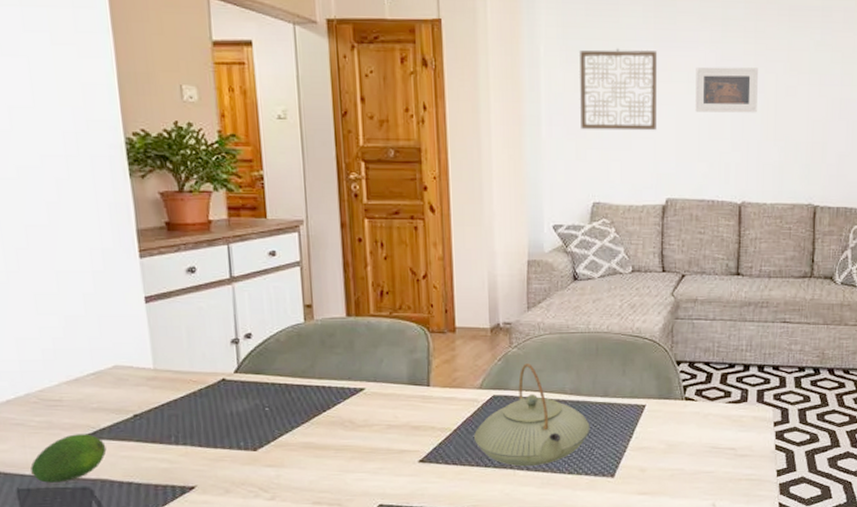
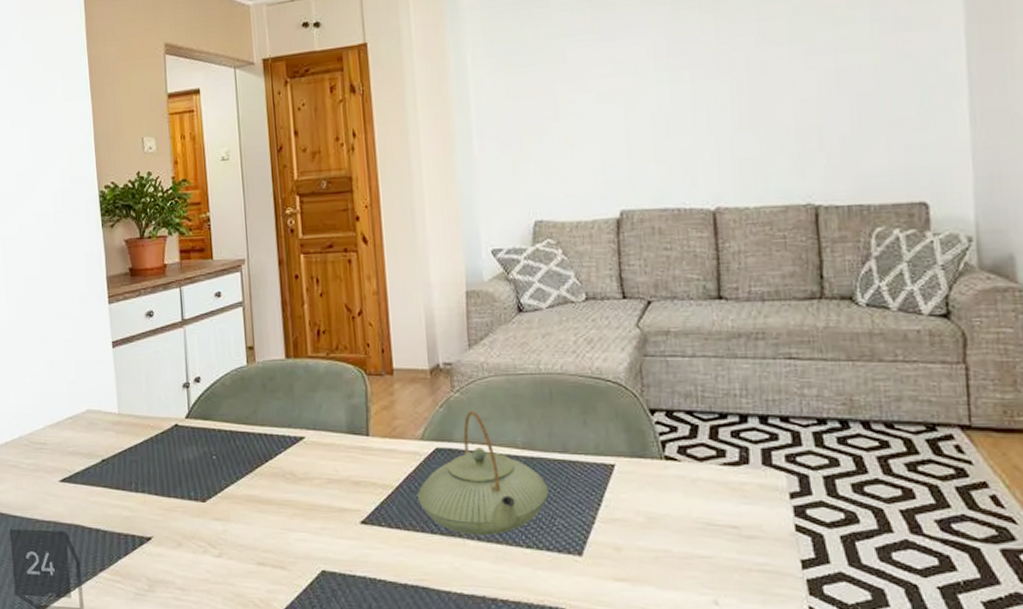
fruit: present [30,434,107,483] -> none [21,477,80,526]
wall art: present [580,48,658,131] -> none [509,43,602,141]
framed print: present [695,67,758,113] -> none [643,46,725,106]

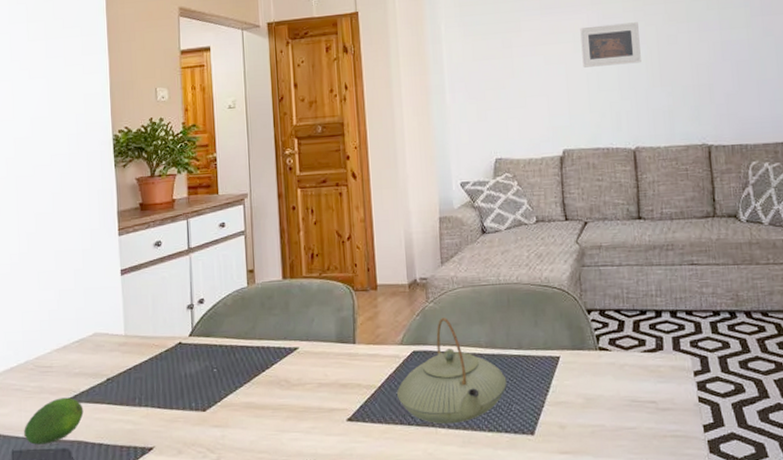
fruit: none [21,477,80,526] -> present [24,397,84,445]
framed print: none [643,46,725,106] -> present [580,22,641,68]

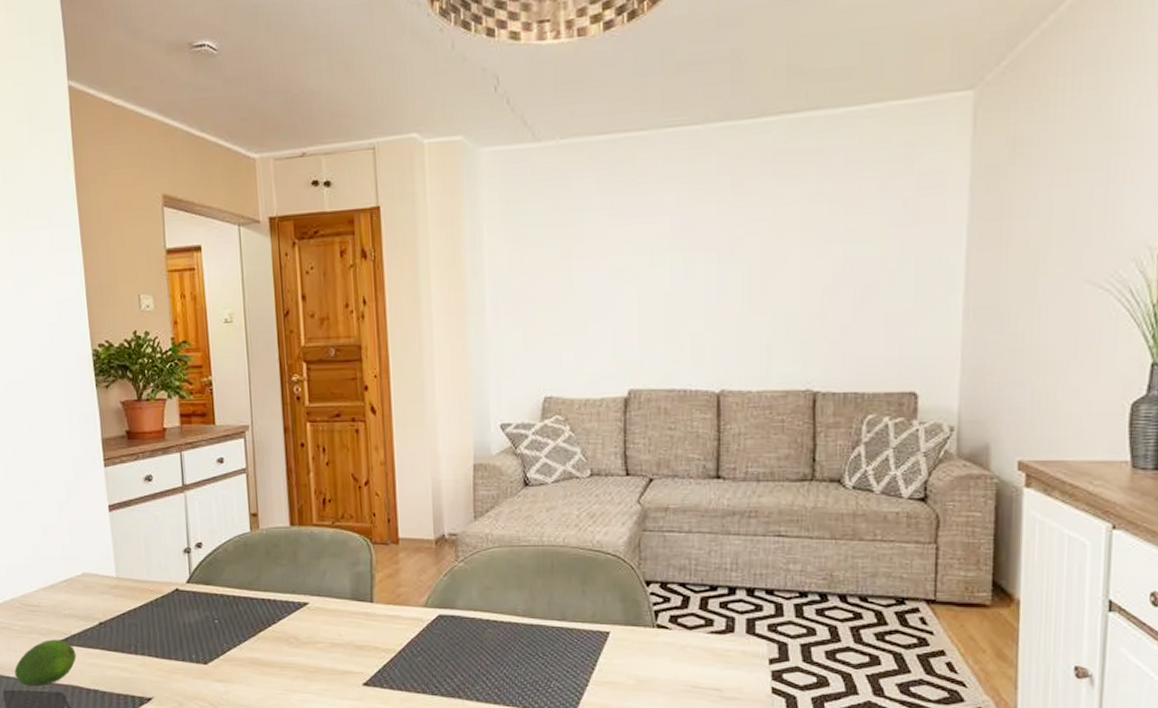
teapot: present [396,318,507,424] -> none [418,580,546,697]
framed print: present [580,22,641,68] -> none [660,229,736,287]

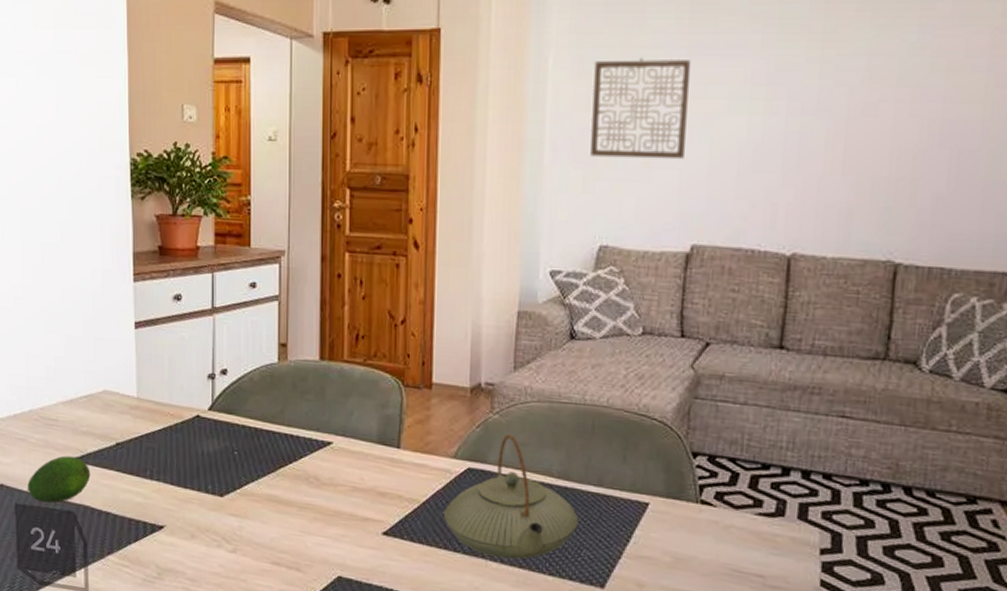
teapot: none [418,580,546,697] -> present [443,434,579,560]
wall art: none [526,220,615,316] -> present [590,58,692,160]

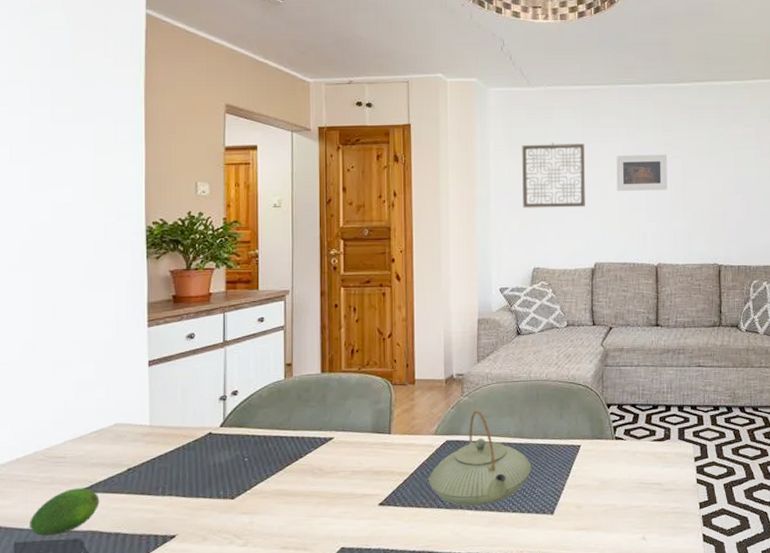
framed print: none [736,79,825,138] -> present [616,154,667,191]

